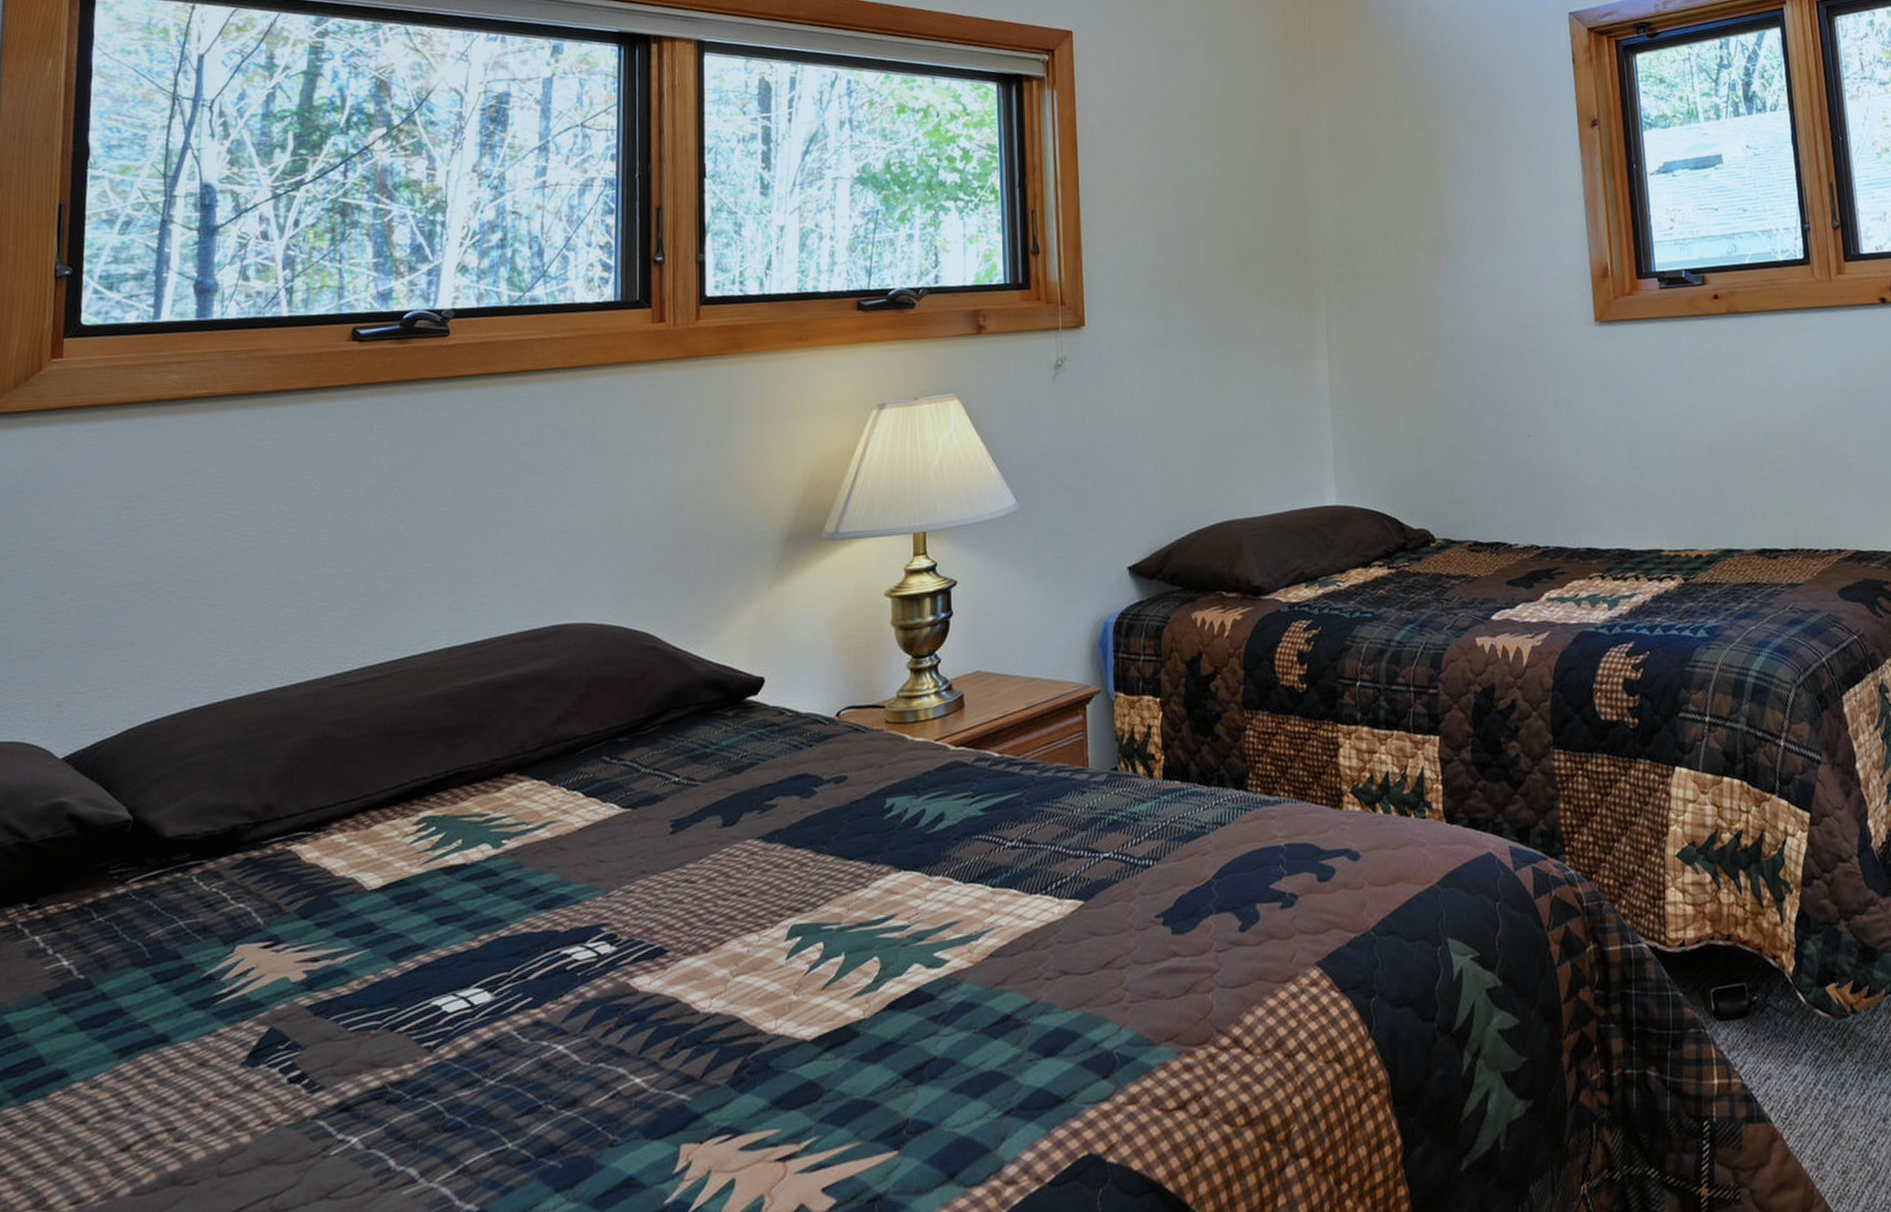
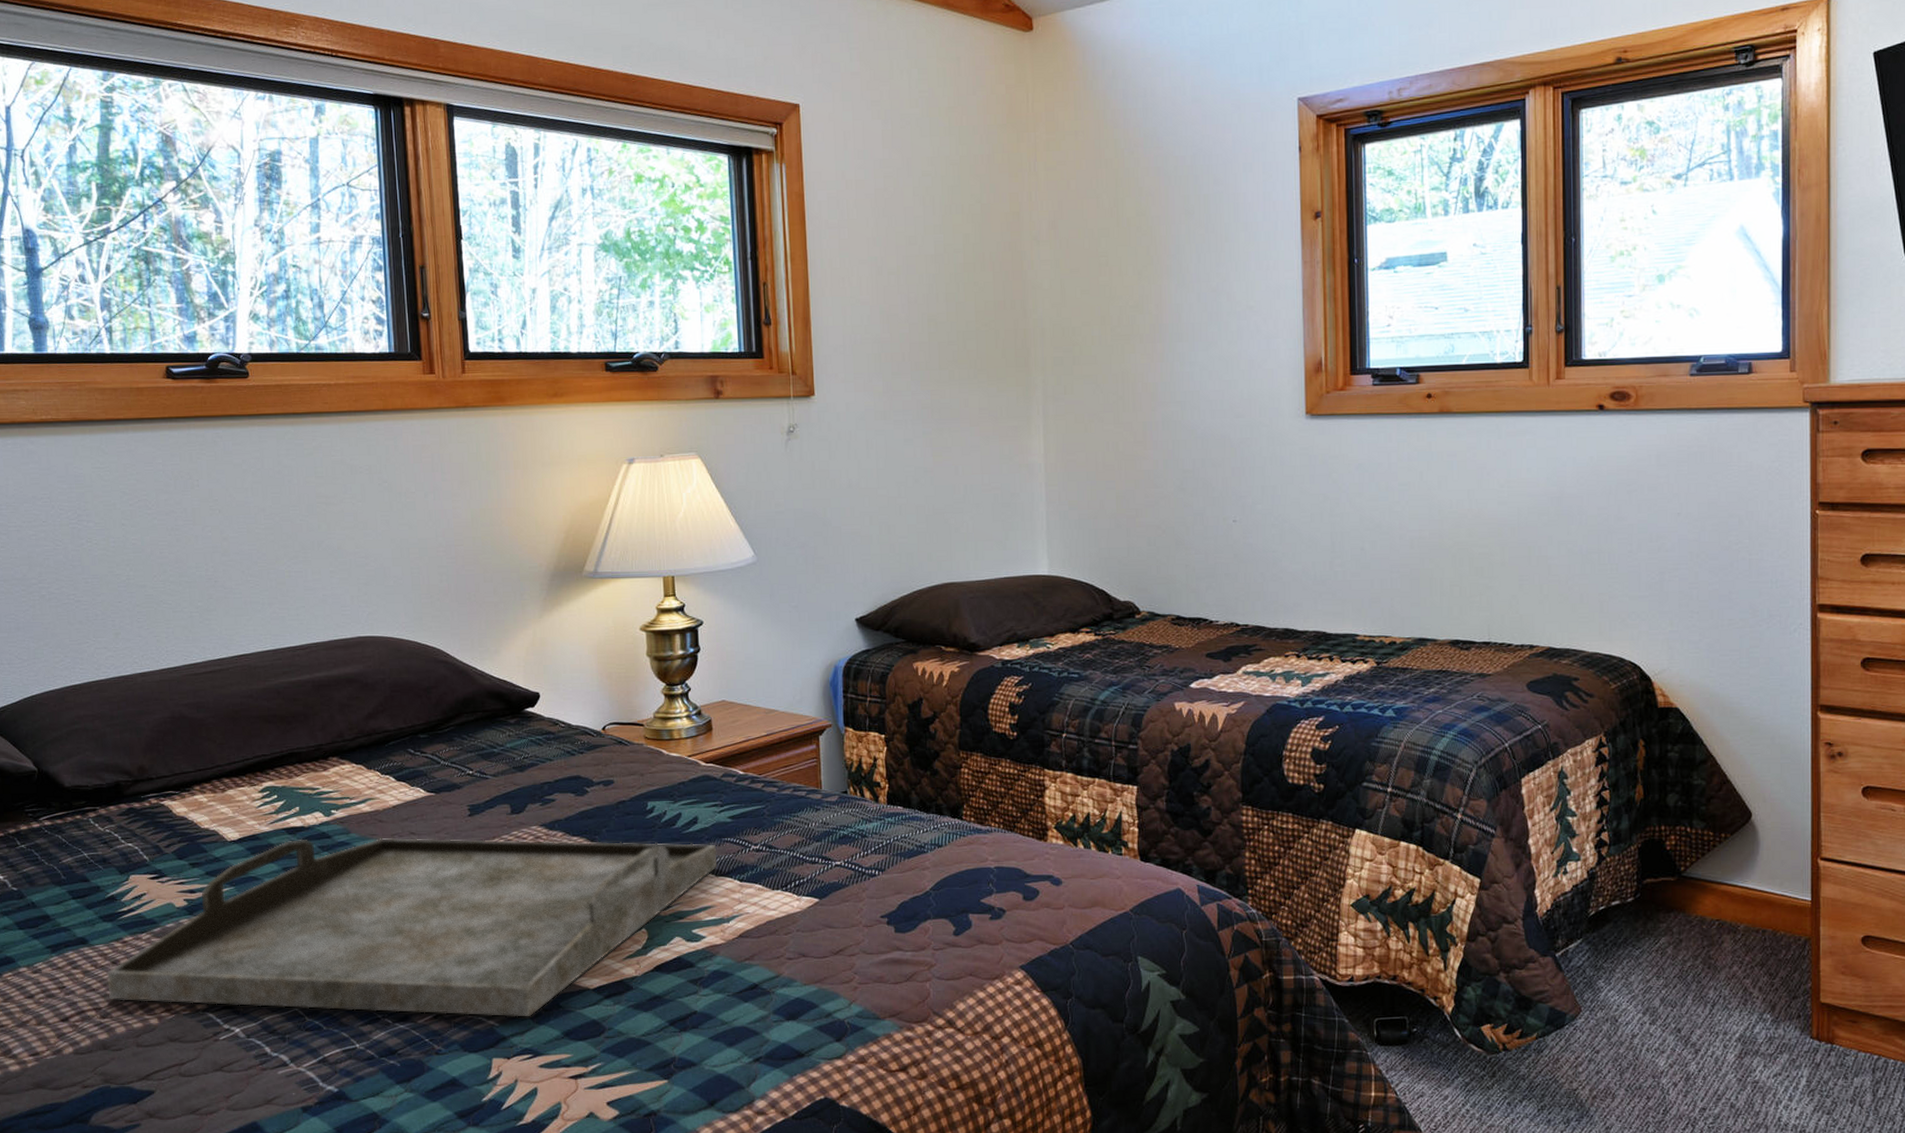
serving tray: none [188,844,965,1116] -> present [106,837,717,1017]

